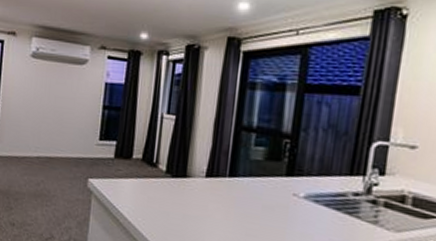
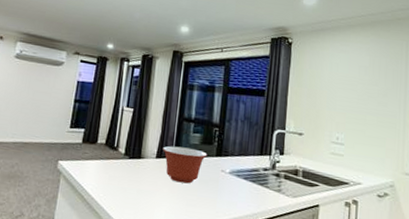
mixing bowl: none [214,162,274,210] -> present [163,146,208,184]

